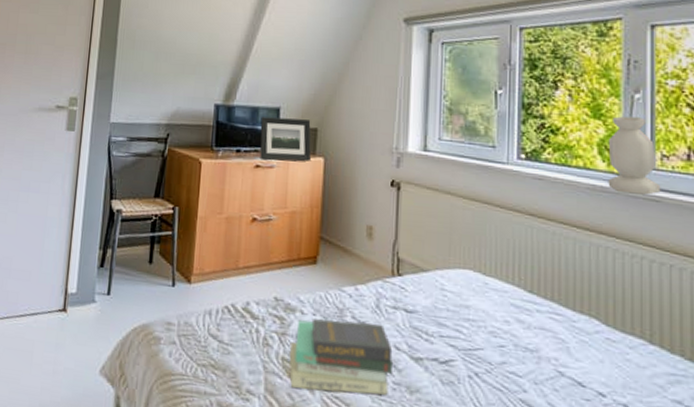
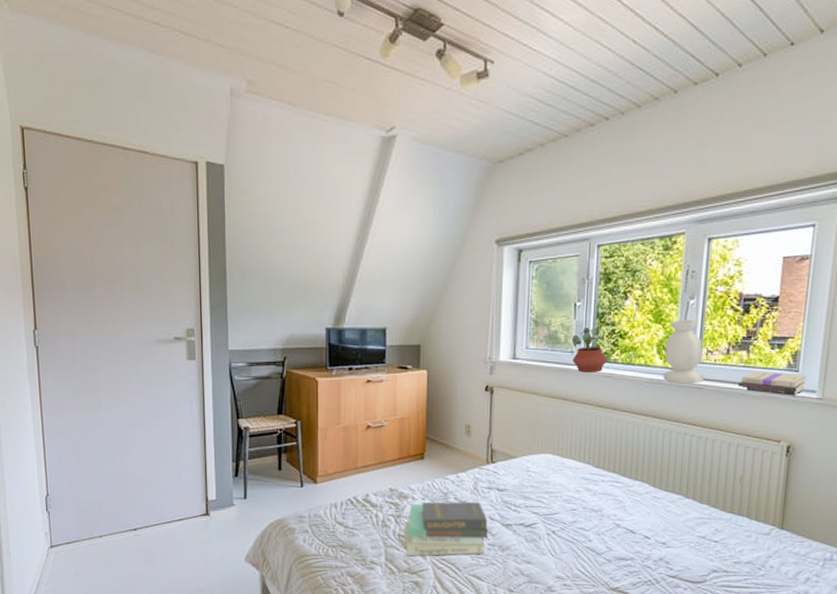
picture frame: present [260,117,311,161] -> none [369,337,415,375]
potted plant: none [491,119,541,174] -> present [570,328,611,374]

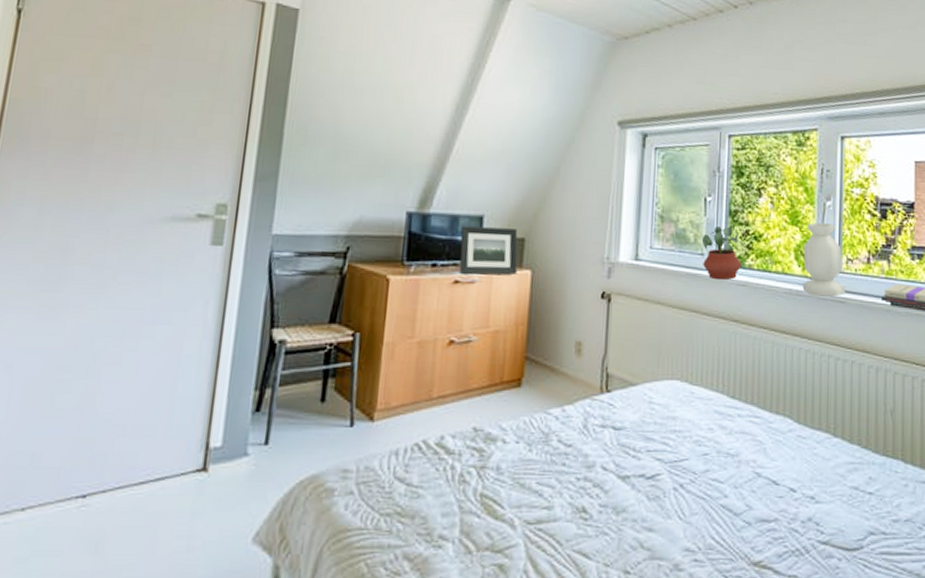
picture frame: none [369,337,415,375] -> present [459,226,518,275]
books: present [404,501,488,556] -> none [488,444,600,526]

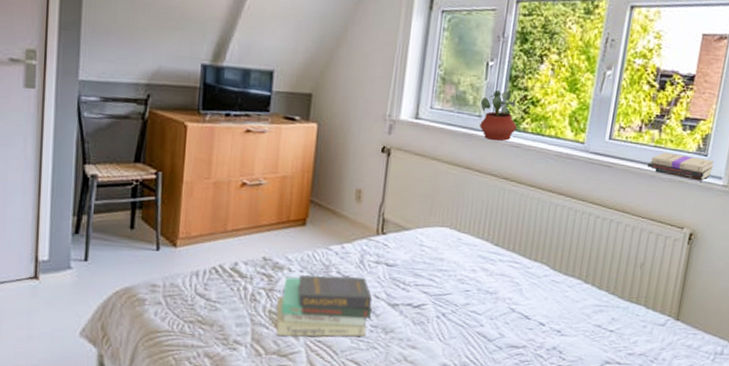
picture frame: present [459,226,518,275] -> none [250,79,306,127]
books: none [488,444,600,526] -> present [276,275,373,337]
vase: present [802,223,846,297] -> none [572,91,616,161]

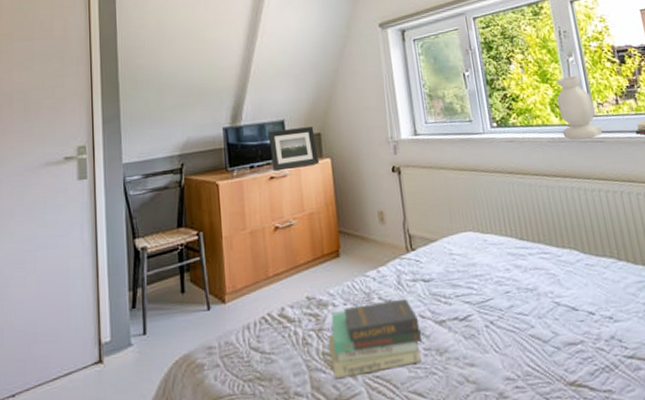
picture frame: none [250,79,306,127] -> present [268,127,319,170]
potted plant: present [479,90,522,142] -> none [465,94,506,141]
vase: none [572,91,616,161] -> present [556,76,603,140]

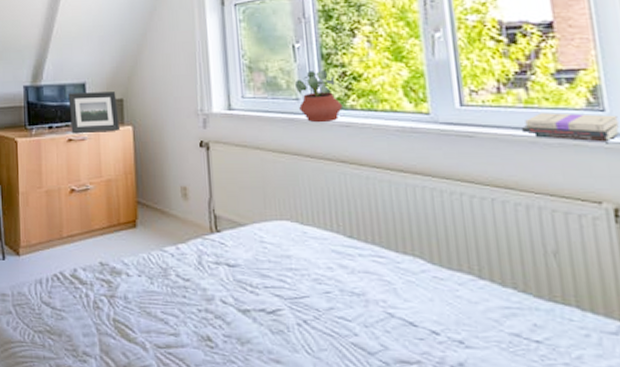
books: present [327,298,422,380] -> none [119,278,221,349]
potted plant: none [465,94,506,141] -> present [292,70,344,123]
vase: present [556,76,603,140] -> none [412,55,473,132]

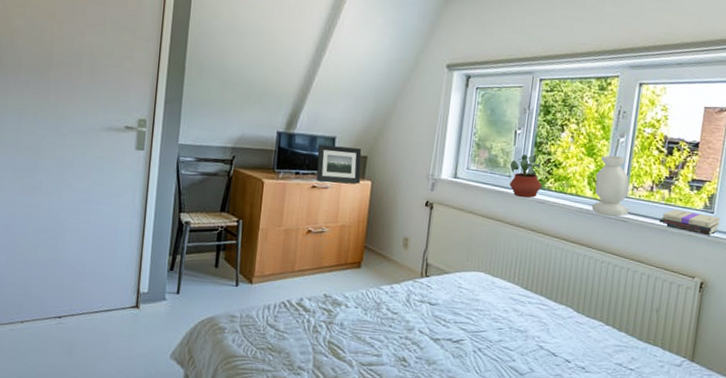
vase: none [412,55,473,132] -> present [591,155,629,217]

